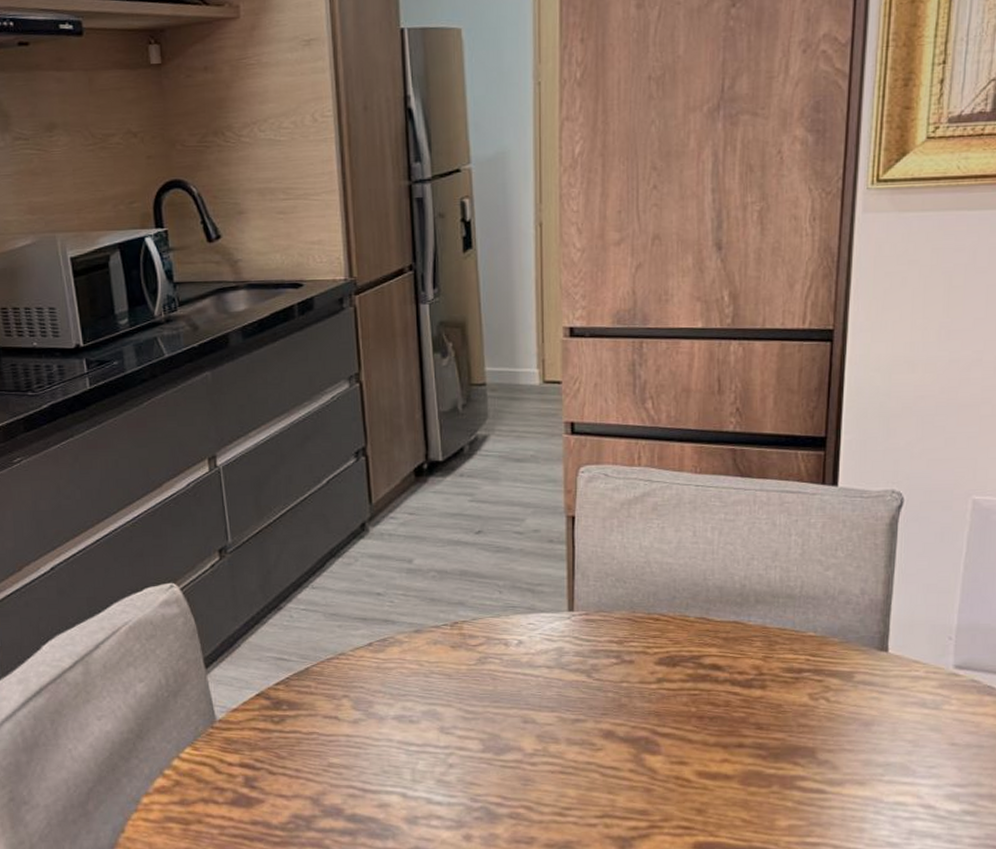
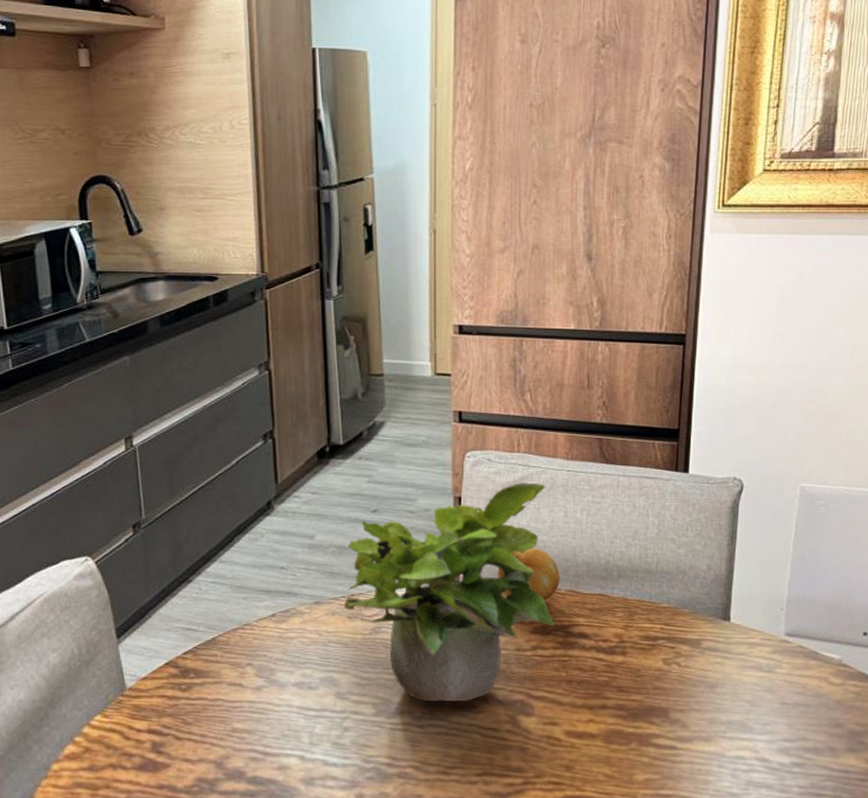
potted plant: none [447,499,683,739] -> present [344,482,555,703]
fruit: none [617,570,688,629] -> present [497,547,560,601]

